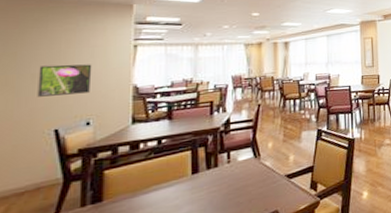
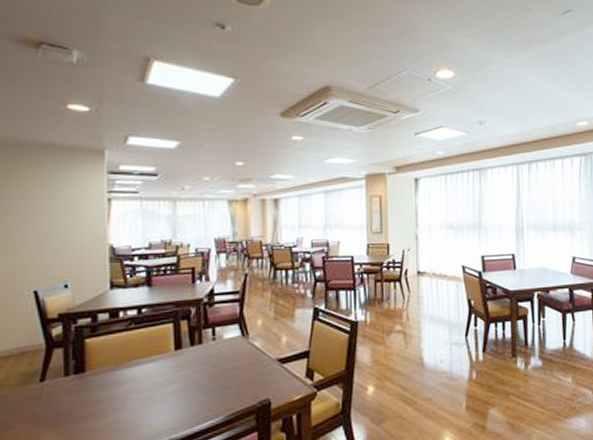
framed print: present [37,64,92,97] -> none [14,219,67,254]

